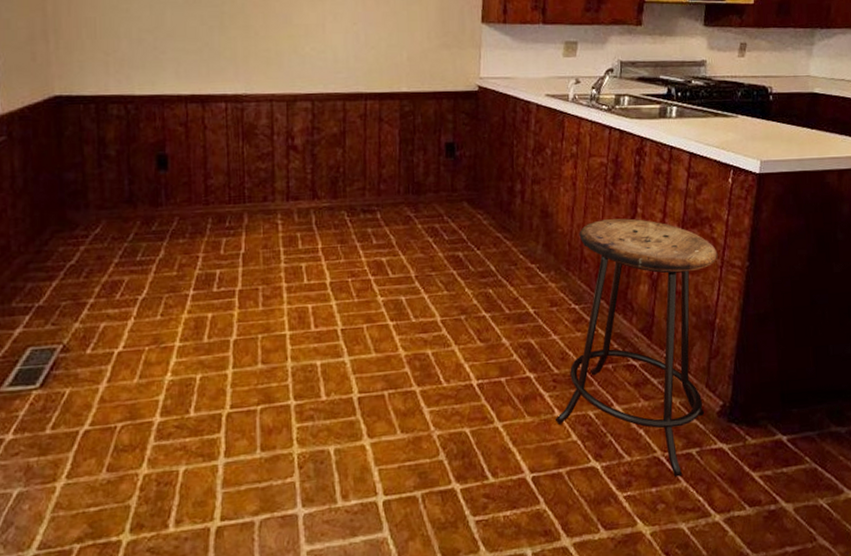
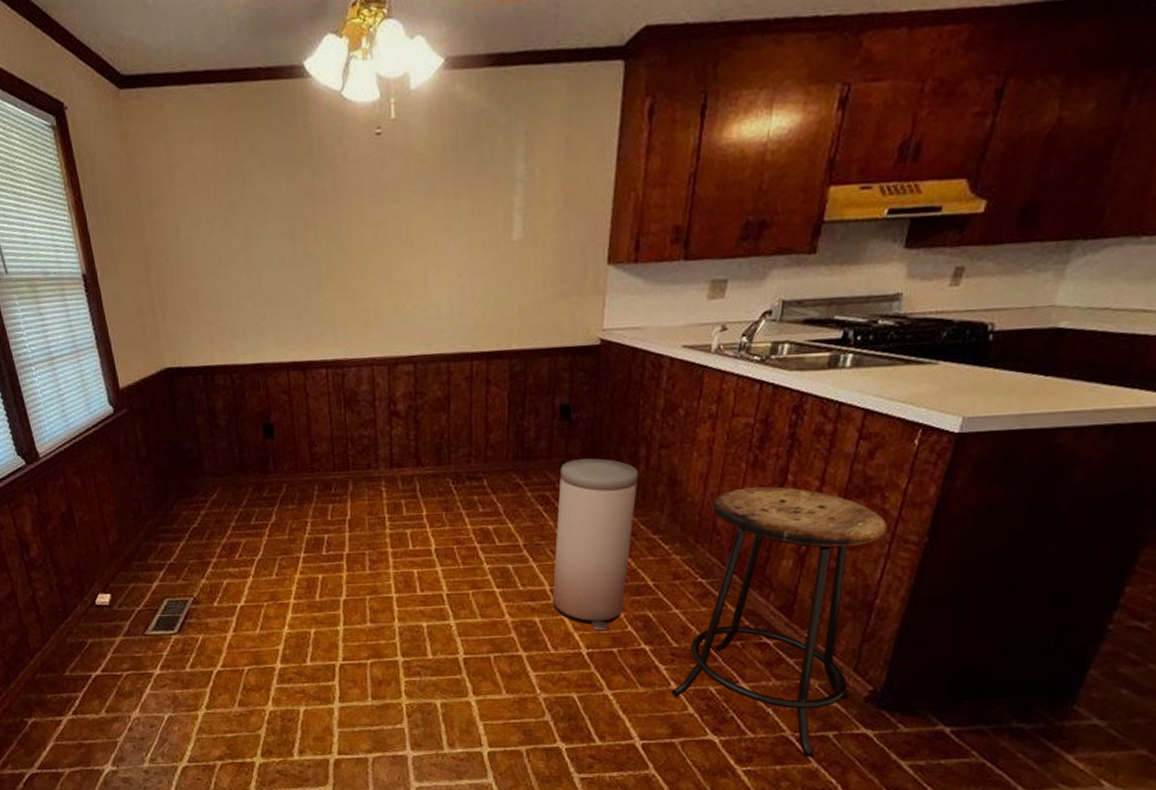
pedal bin: none [443,192,516,361] -> present [552,458,639,631]

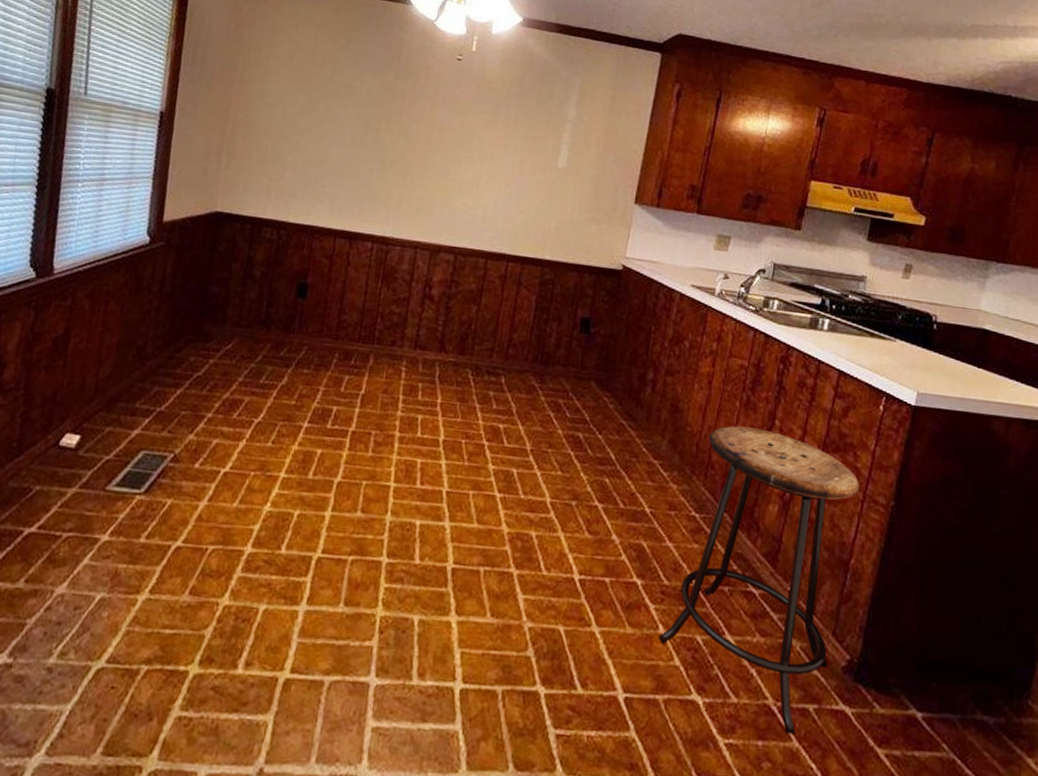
pedal bin: present [552,458,639,631] -> none [551,371,646,557]

